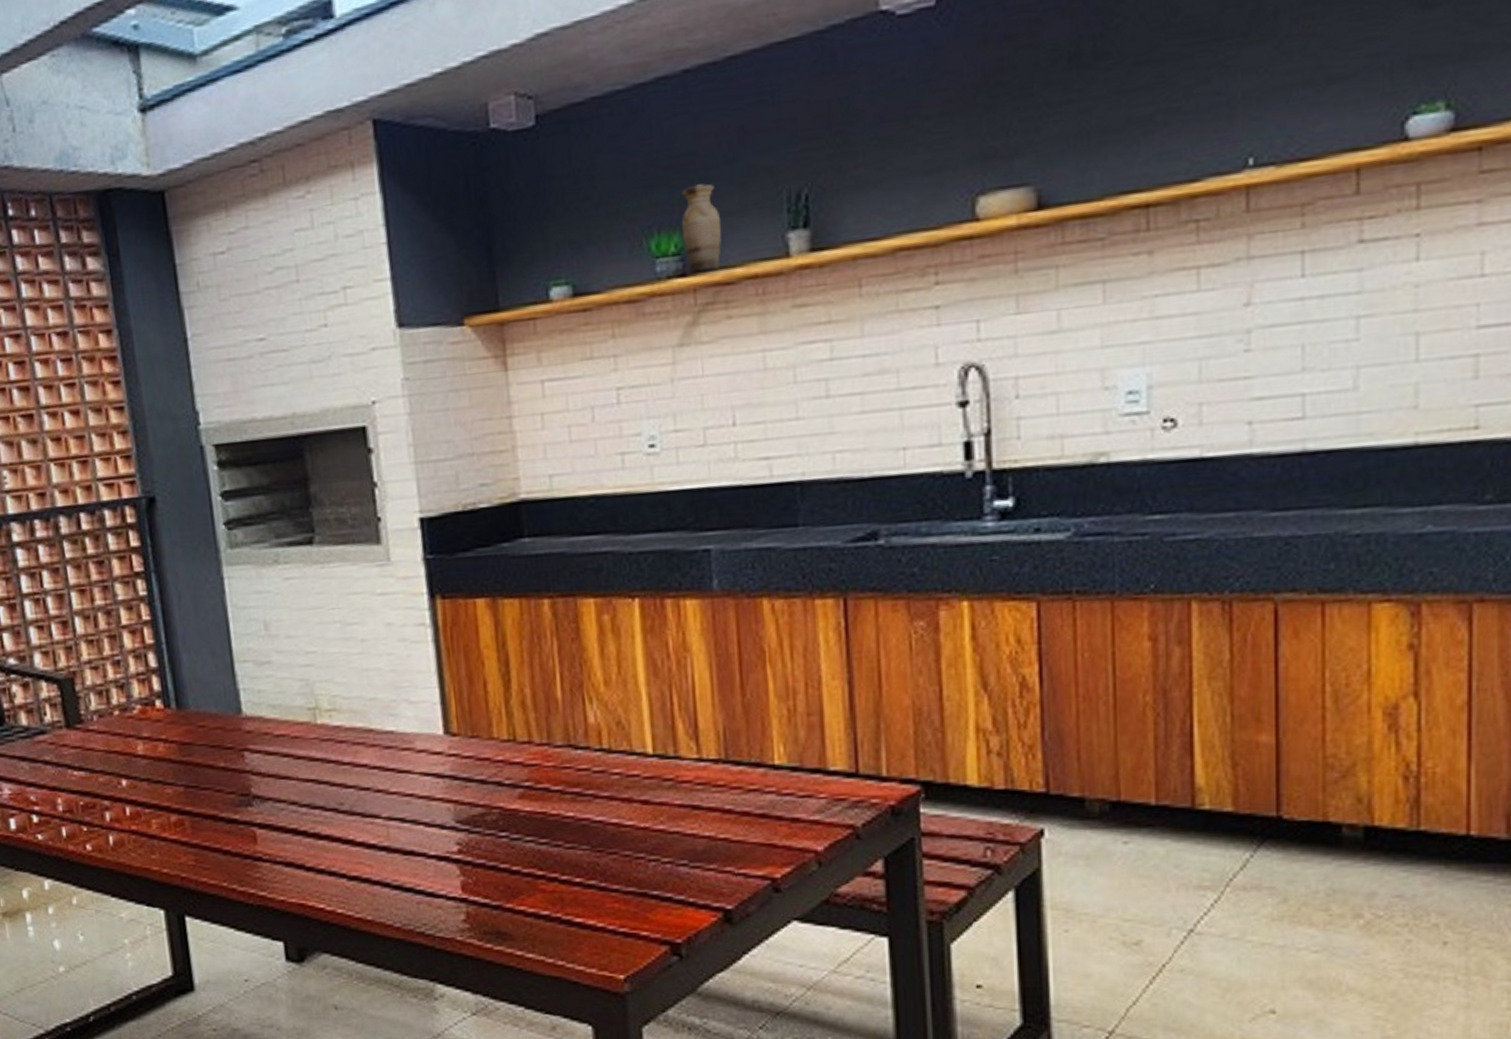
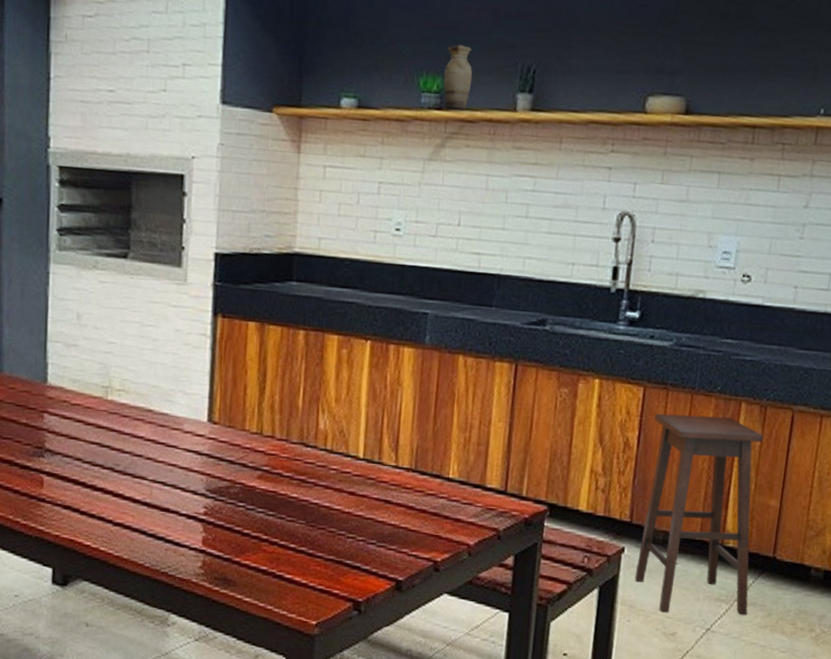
bar stool: none [1058,625,1249,913] -> present [634,413,763,615]

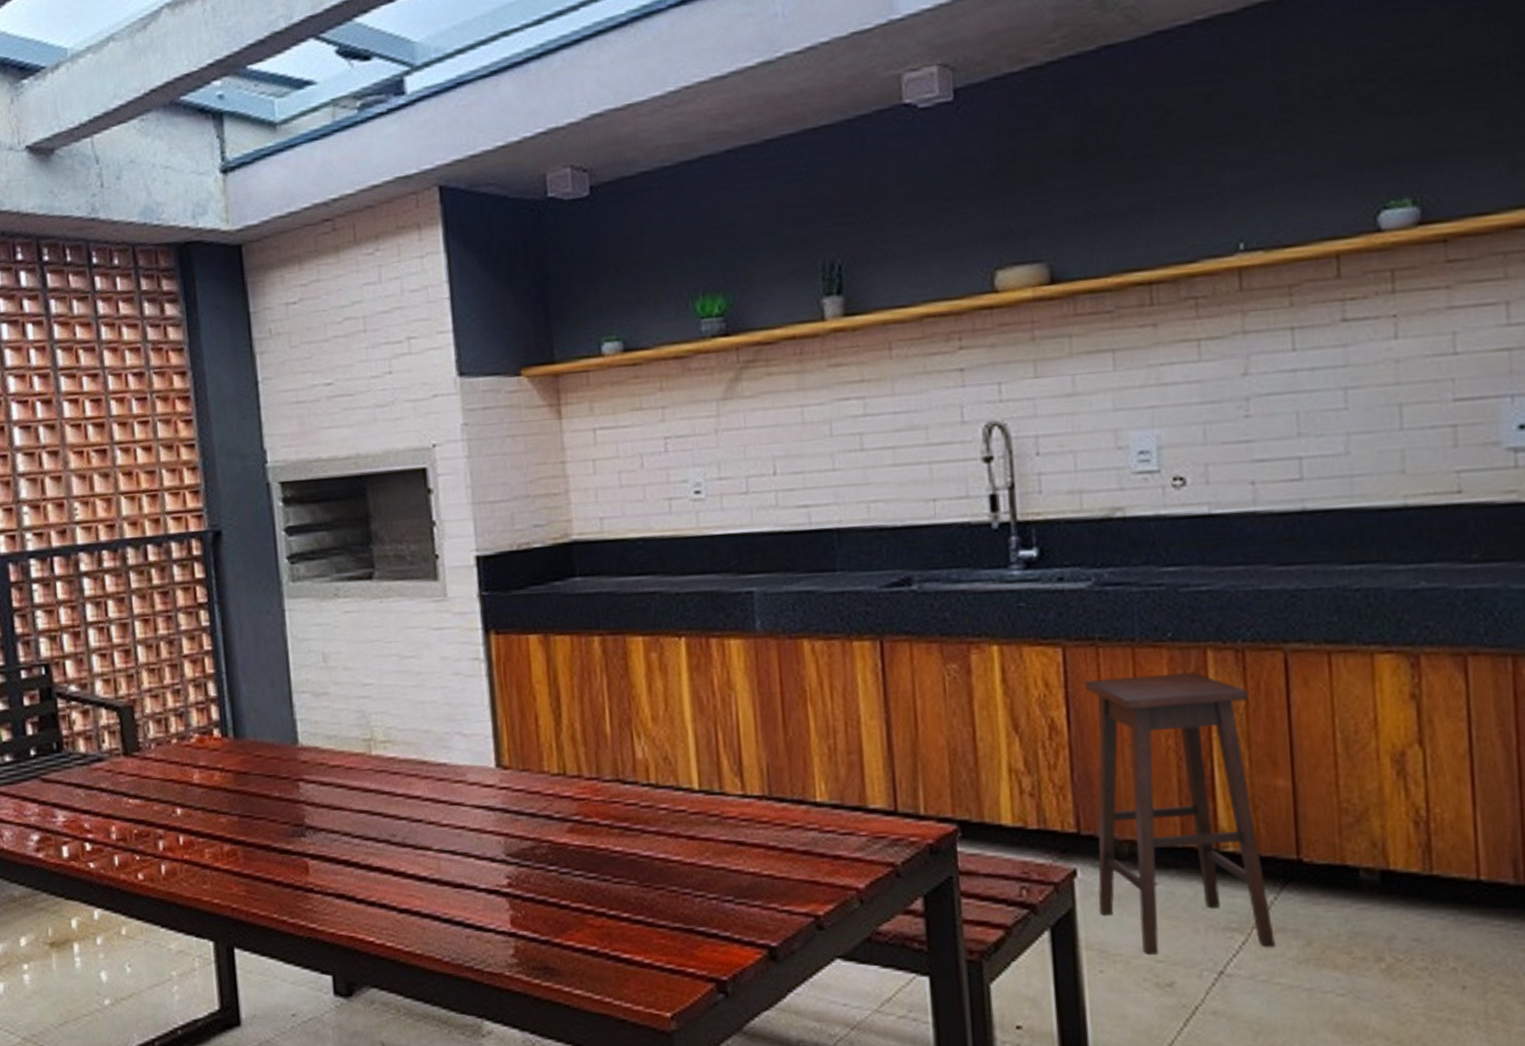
ceramic jug: present [443,45,473,111] -> none [724,252,762,333]

